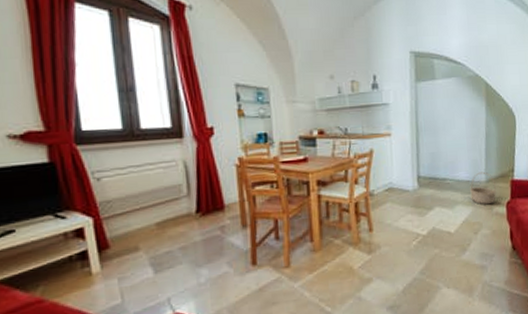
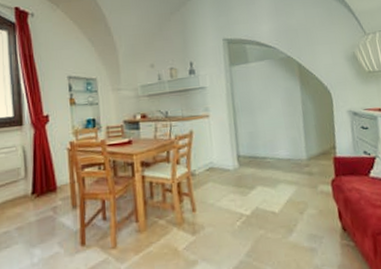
basket: present [470,171,497,205] -> none [291,149,320,184]

